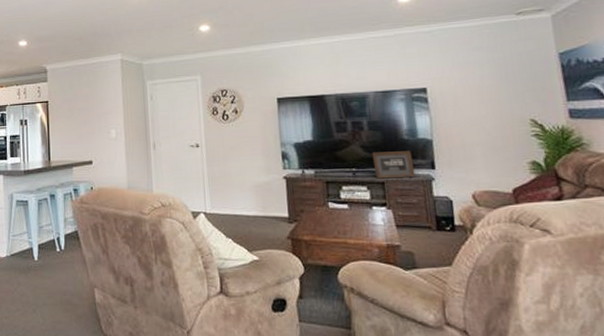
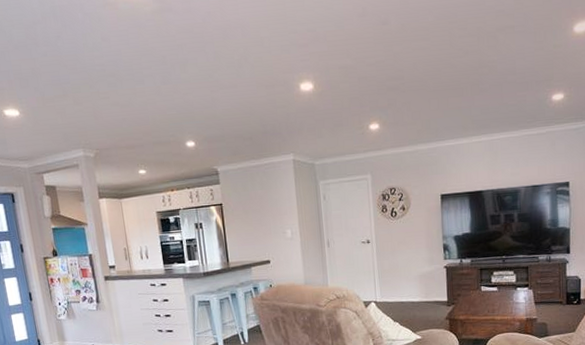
picture frame: present [372,151,416,179] -> none [520,238,554,264]

